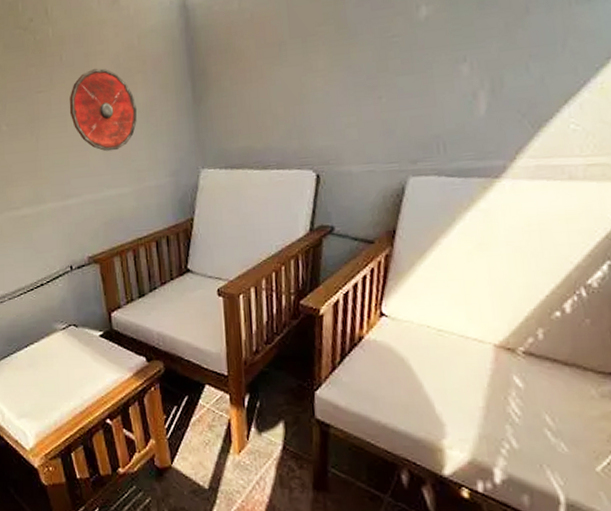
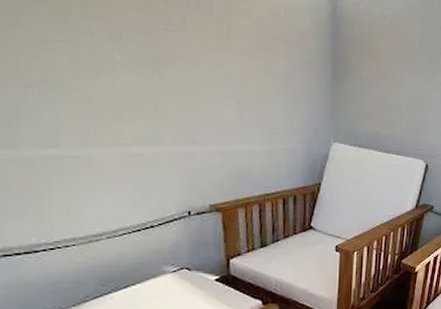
round shield: present [69,68,137,152] -> none [202,24,278,109]

